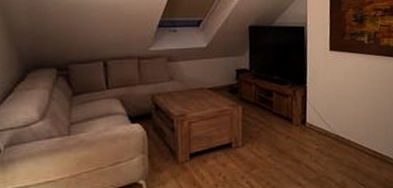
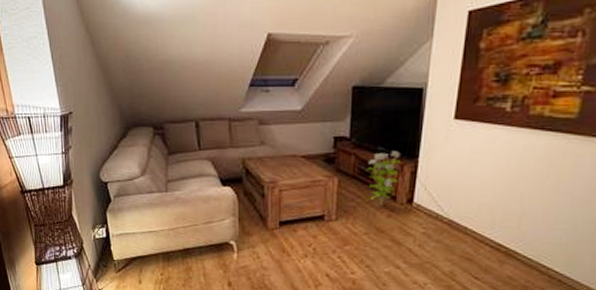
decorative plant: none [266,79,294,128] -> present [367,151,401,205]

